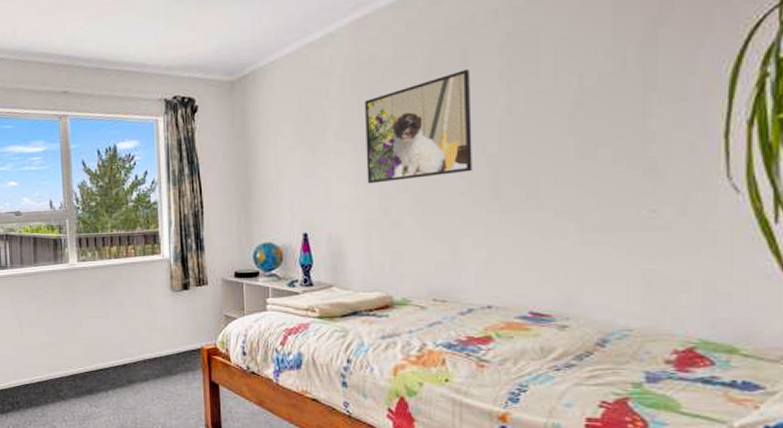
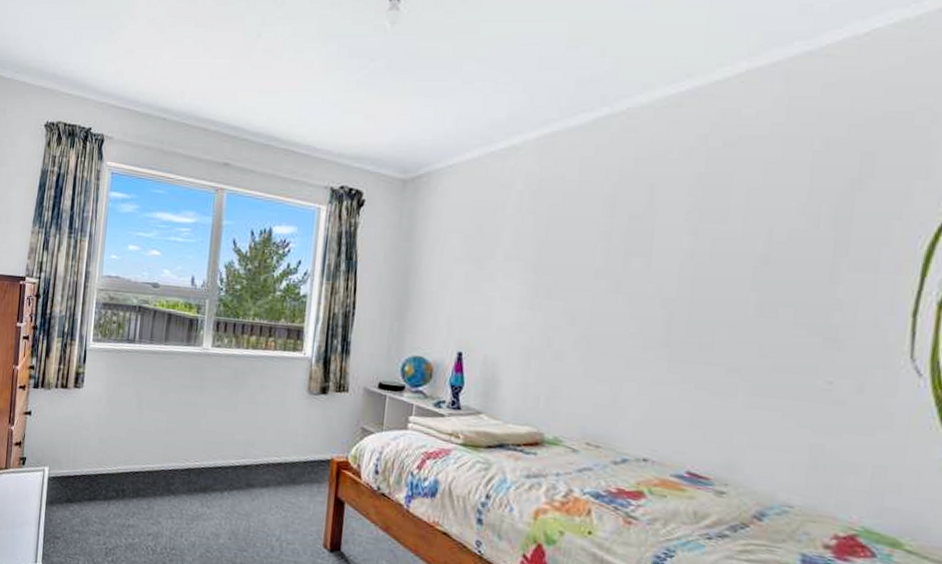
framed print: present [365,70,472,184] -> none [533,205,656,313]

